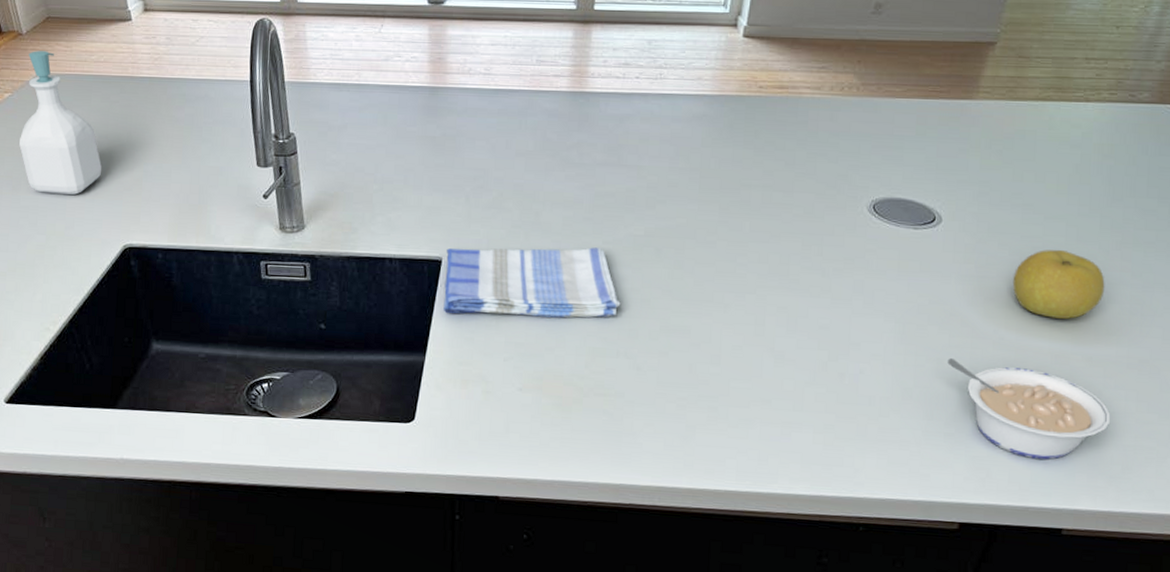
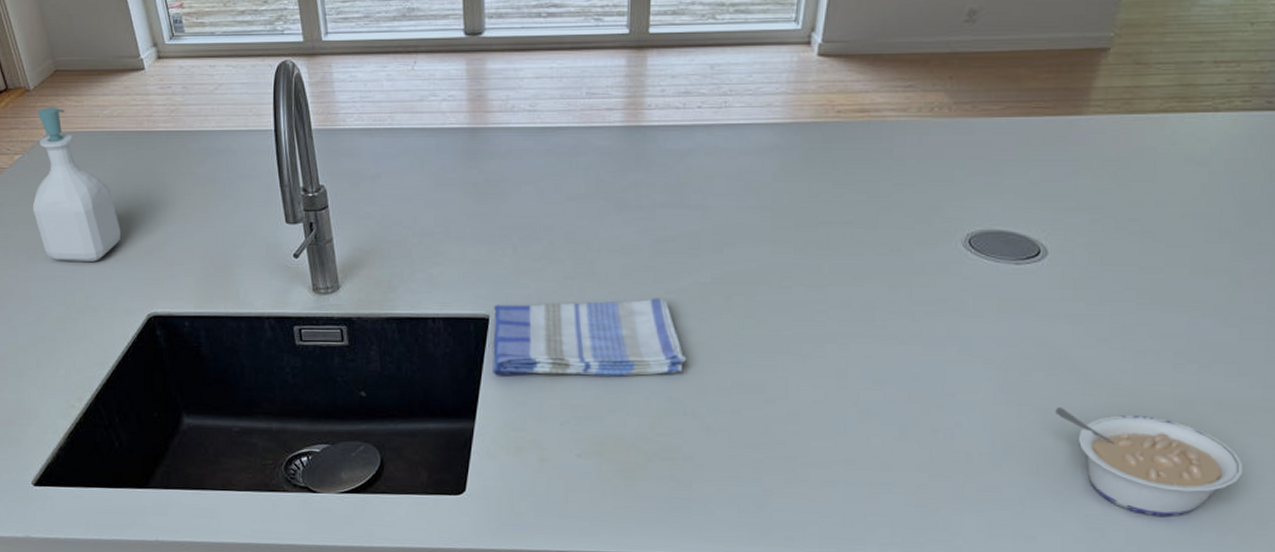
fruit: present [1012,250,1105,319] -> none [1129,282,1237,359]

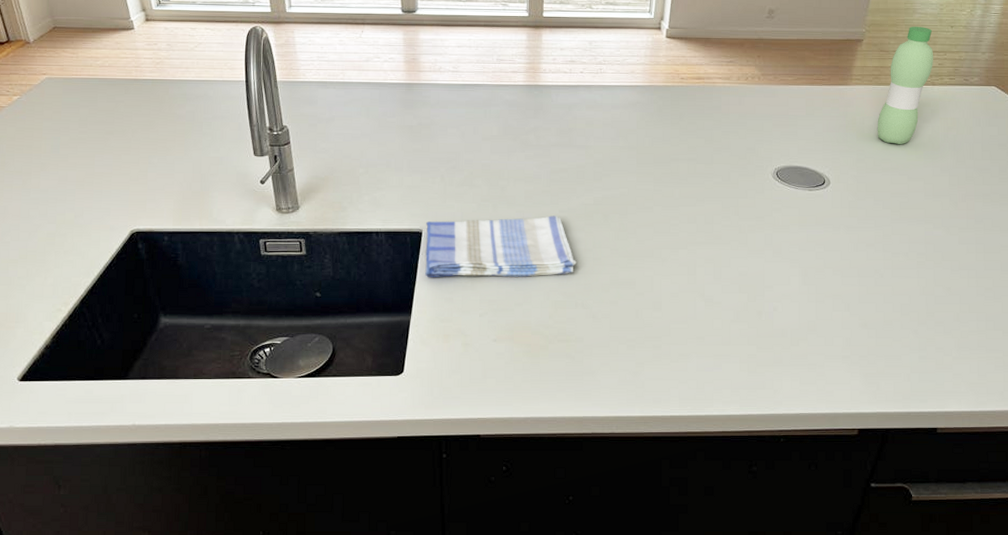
soap bottle: present [33,107,120,261] -> none [29,57,108,186]
legume: present [1055,406,1244,517] -> none [841,293,968,373]
water bottle: none [1123,26,1220,199] -> present [877,27,934,145]

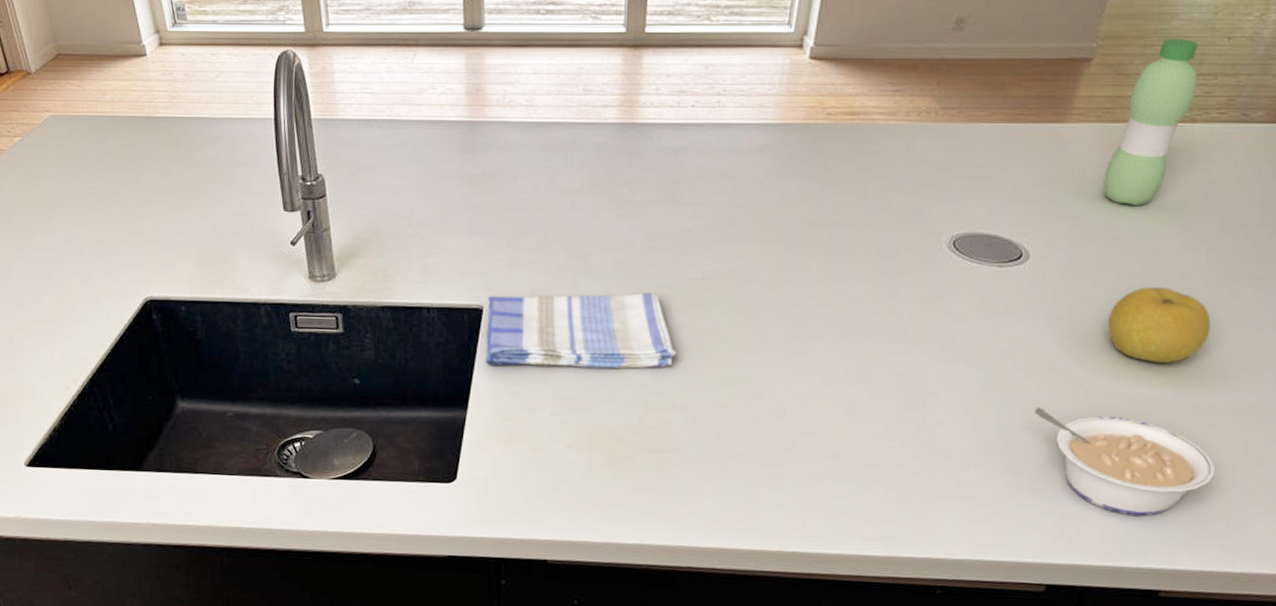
legume: none [841,293,968,373] -> present [1034,406,1215,517]
fruit: none [887,203,956,258] -> present [1107,287,1211,363]

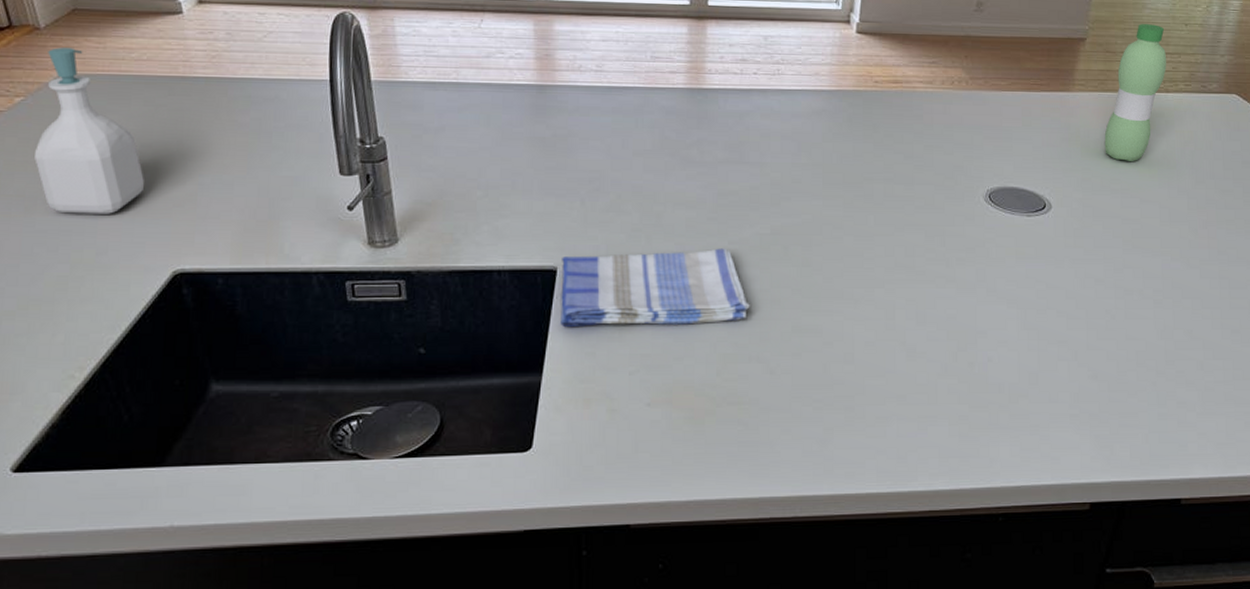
soap bottle: none [32,91,119,245] -> present [35,47,144,214]
legume: present [1034,406,1215,517] -> none [1067,339,1213,433]
fruit: present [1107,287,1211,363] -> none [1118,231,1197,295]

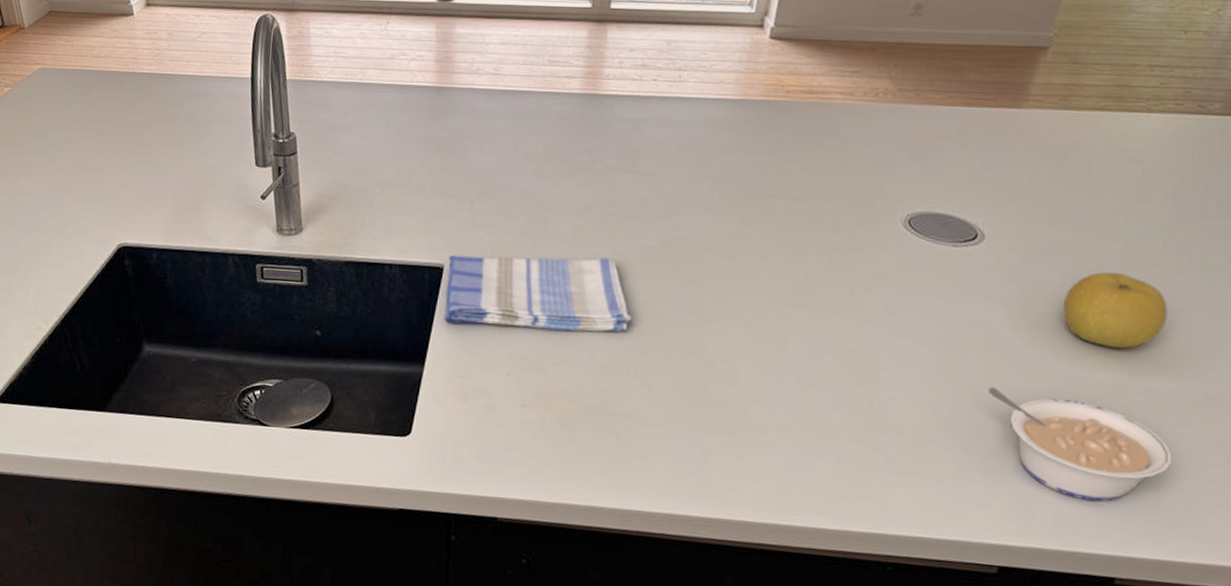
soap bottle: present [35,47,144,214] -> none [18,45,99,192]
legume: none [1067,339,1213,433] -> present [988,386,1172,502]
water bottle: present [1104,24,1167,162] -> none [1059,30,1155,192]
fruit: none [1118,231,1197,295] -> present [1062,272,1168,349]

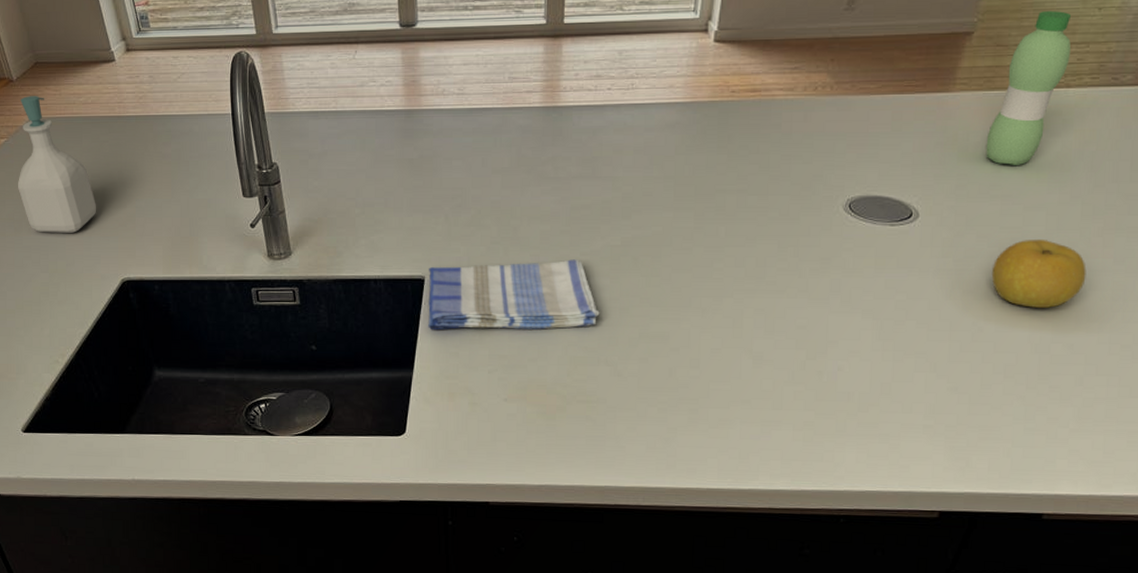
soap bottle: none [18,45,99,192] -> present [18,96,96,233]
legume: present [988,386,1172,502] -> none [926,351,1092,448]
water bottle: none [1059,30,1155,192] -> present [986,11,1072,166]

